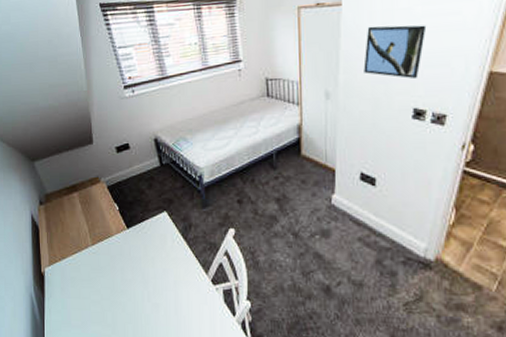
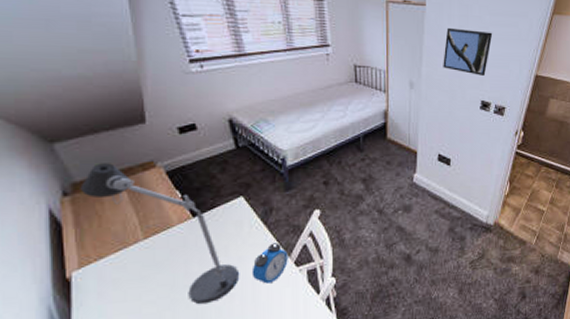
desk lamp: none [50,178,165,311] -> present [80,163,240,305]
alarm clock: none [174,259,206,299] -> present [251,243,288,284]

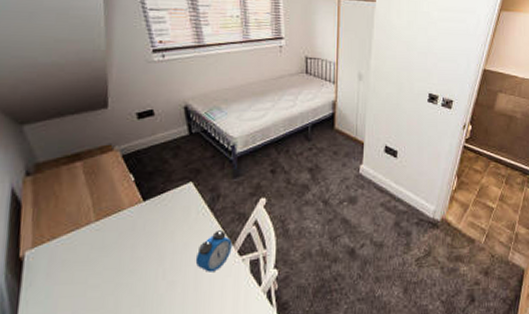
desk lamp: present [80,163,240,305] -> none [42,145,184,291]
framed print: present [443,27,493,77] -> none [391,22,441,70]

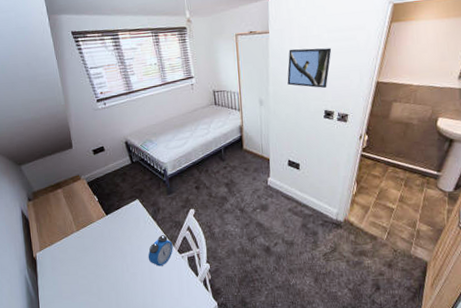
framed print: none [391,22,441,70] -> present [287,48,332,89]

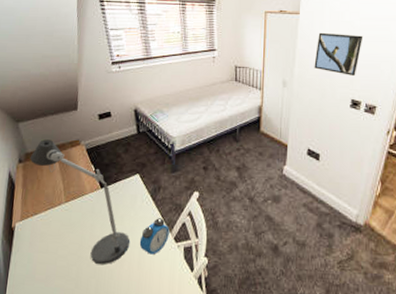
desk lamp: none [37,177,140,280] -> present [30,139,130,266]

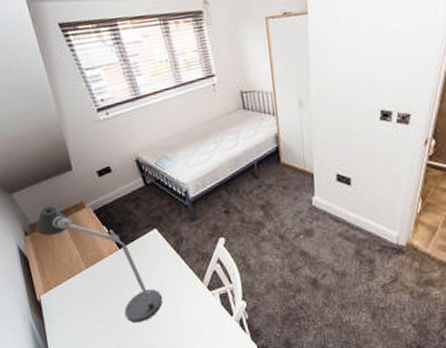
alarm clock: present [139,218,170,255] -> none [172,270,202,306]
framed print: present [314,32,363,77] -> none [332,29,389,83]

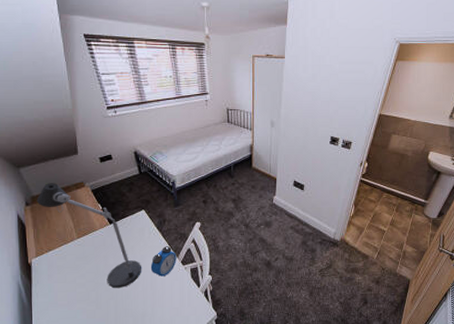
alarm clock: none [172,270,202,306] -> present [150,246,177,277]

